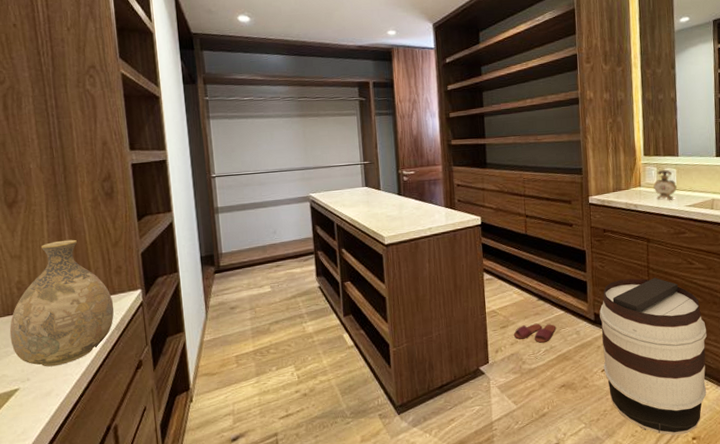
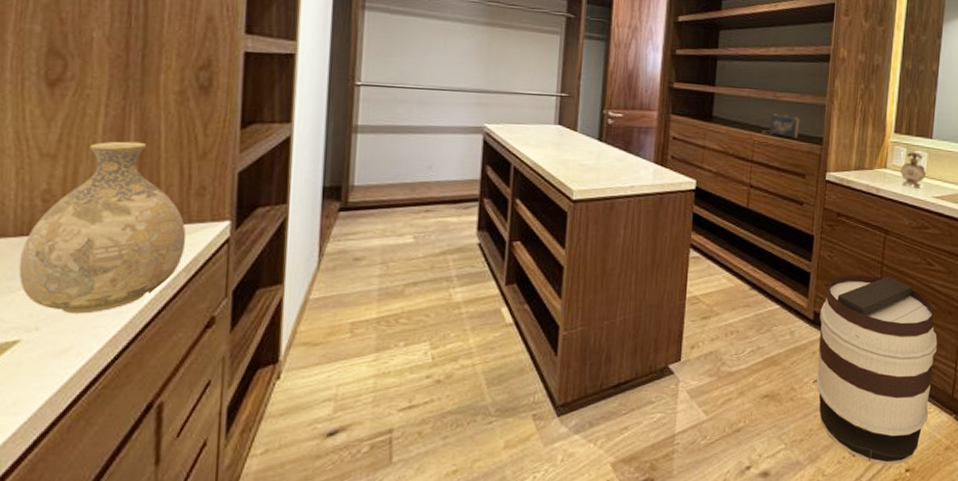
slippers: present [513,323,556,343] -> none [715,317,768,341]
clutch bag: none [529,153,561,173] -> present [762,113,800,140]

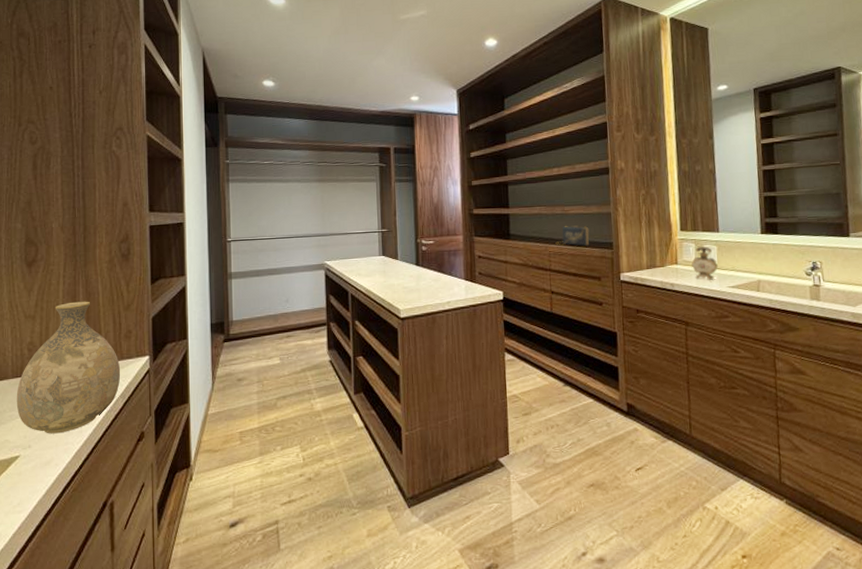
barrel: present [816,275,937,465] -> none [633,366,758,552]

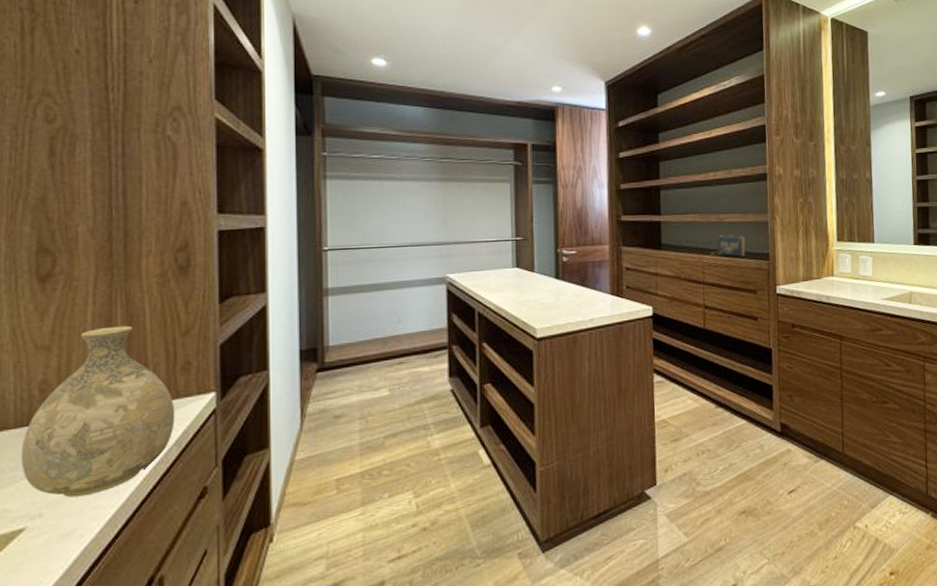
perfume bottle: present [692,246,719,280] -> none [847,258,874,293]

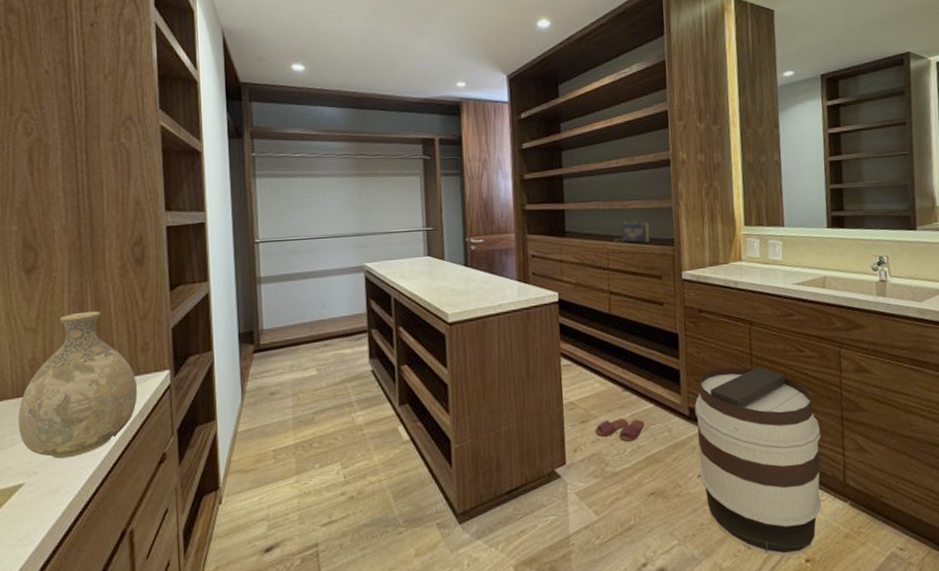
slippers: none [686,435,737,460] -> present [595,418,645,441]
barrel: none [787,381,906,571] -> present [695,367,822,557]

